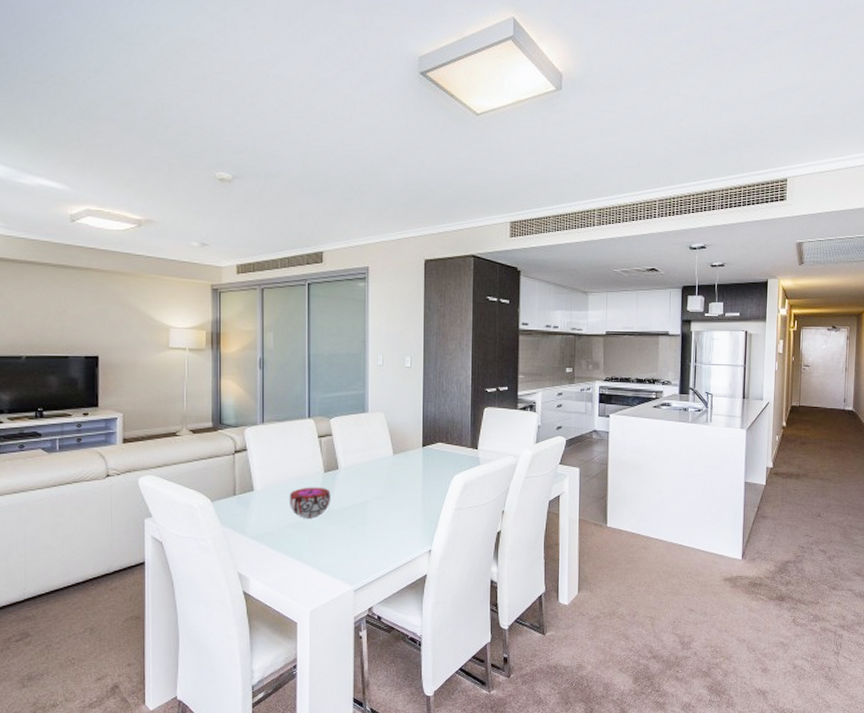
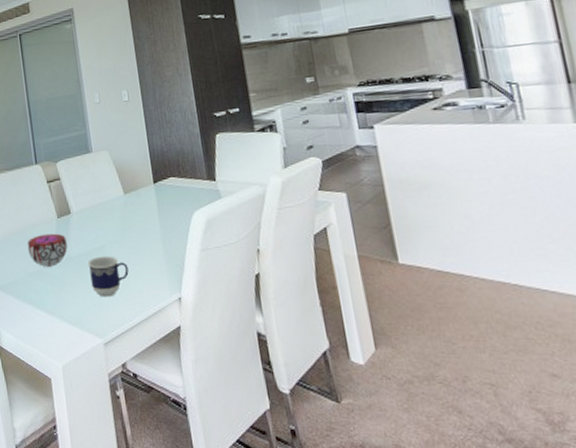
cup: none [348,511,387,548] -> present [87,256,129,297]

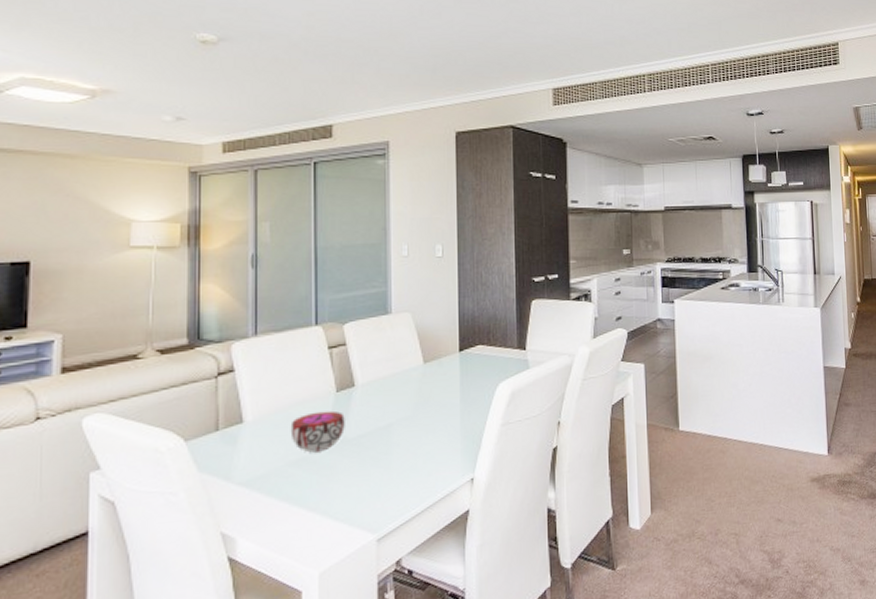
cup: present [87,256,129,297] -> none [368,435,418,485]

